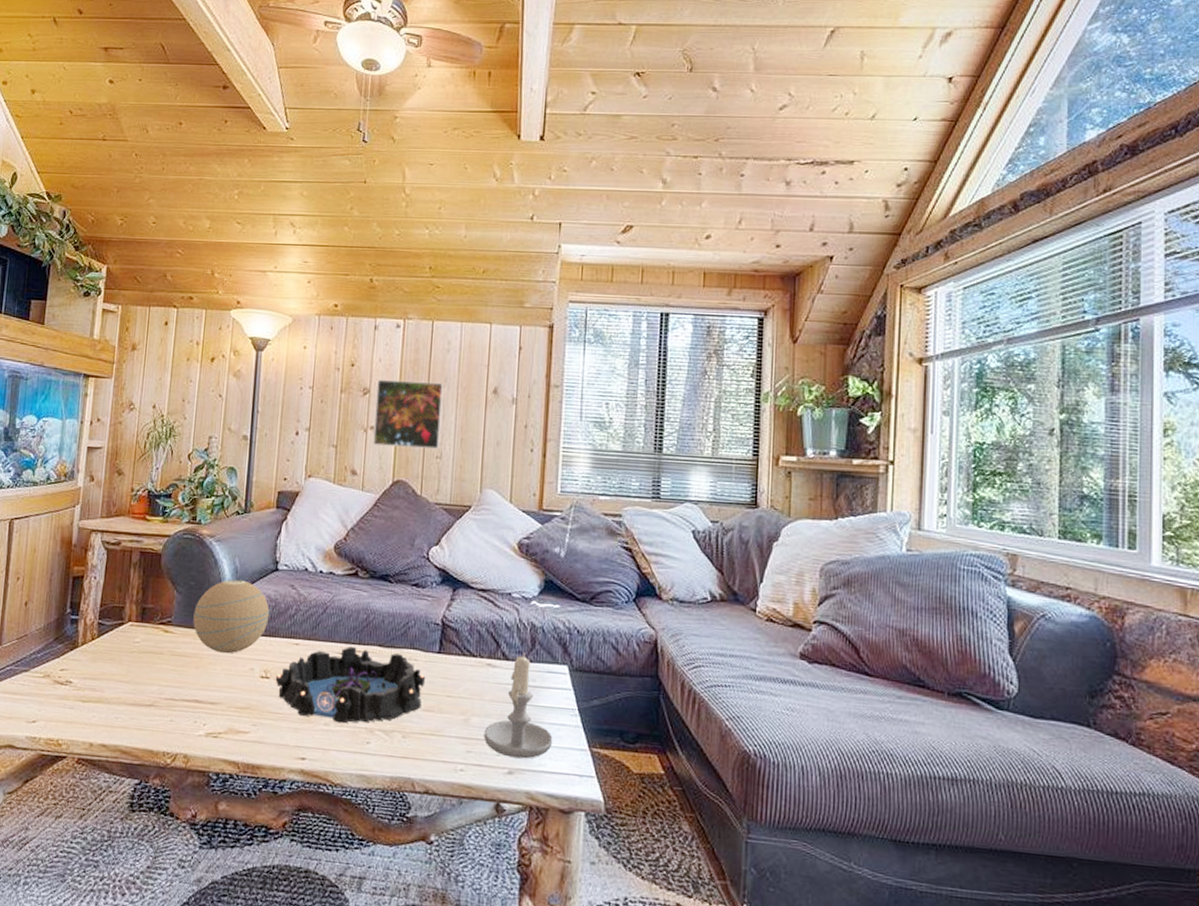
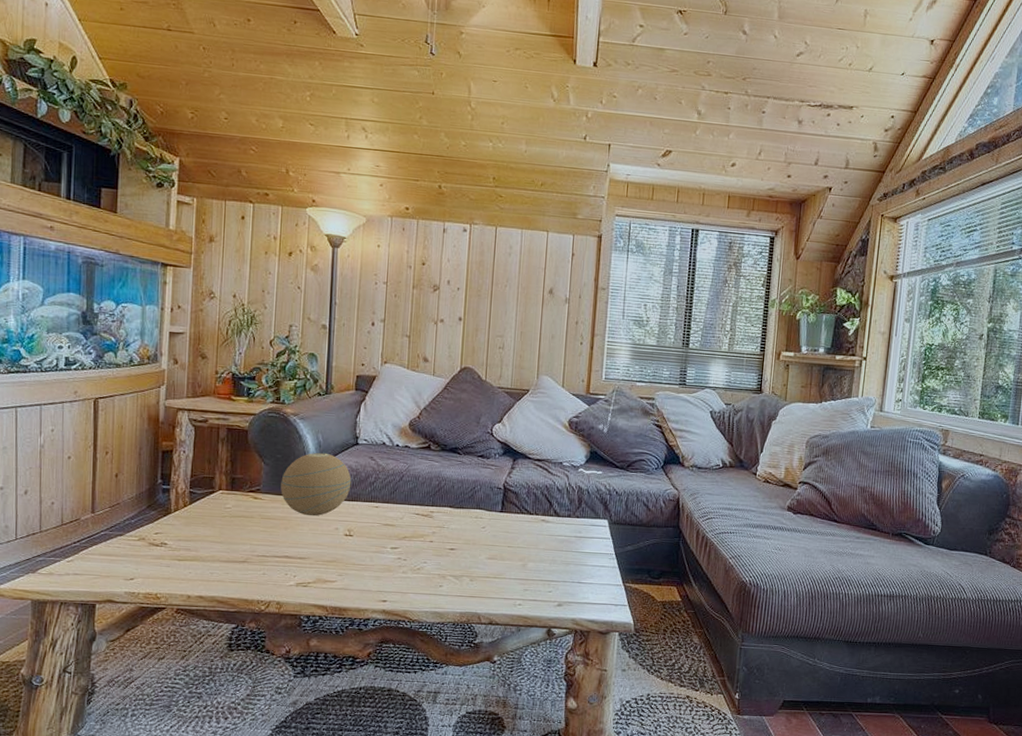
decorative bowl: present [275,645,426,724] -> none [358,507,490,571]
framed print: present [373,379,444,450] -> none [443,277,506,342]
candle: present [483,652,553,759] -> none [538,510,594,594]

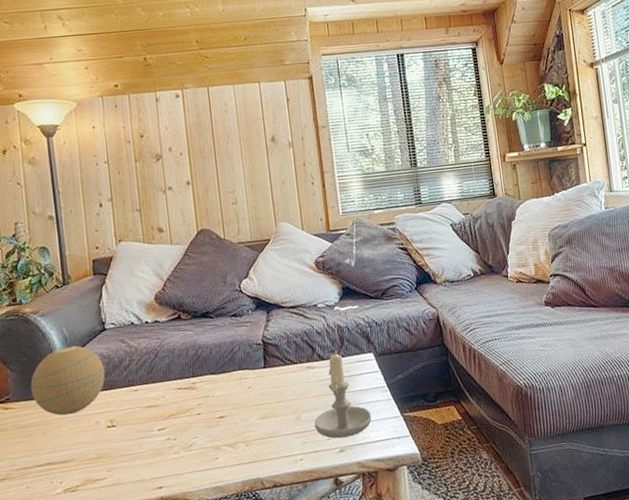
candle: none [538,510,594,594] -> present [314,350,372,439]

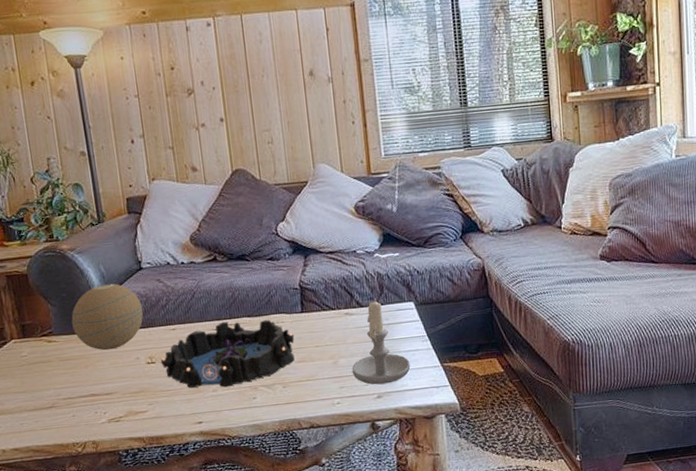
decorative bowl: none [121,376,258,451] -> present [160,320,295,388]

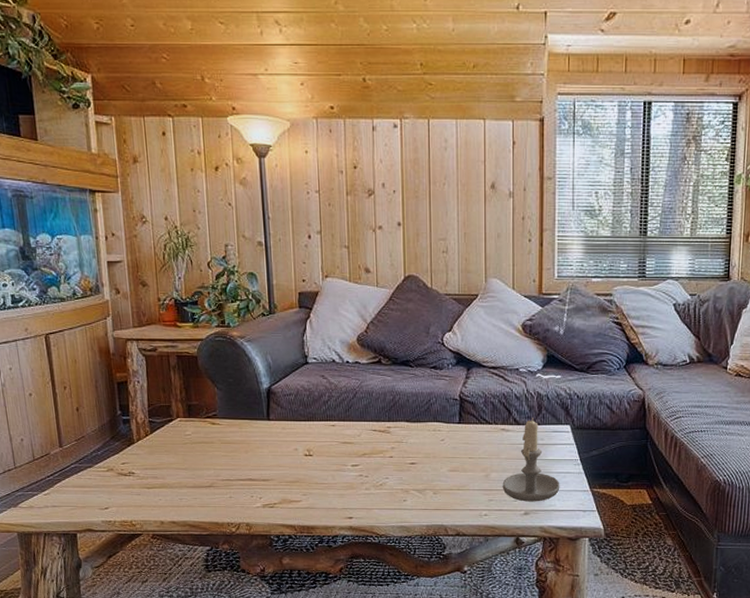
decorative orb: present [71,283,144,351] -> none [236,374,306,438]
decorative bowl: present [160,320,295,388] -> none [318,423,450,487]

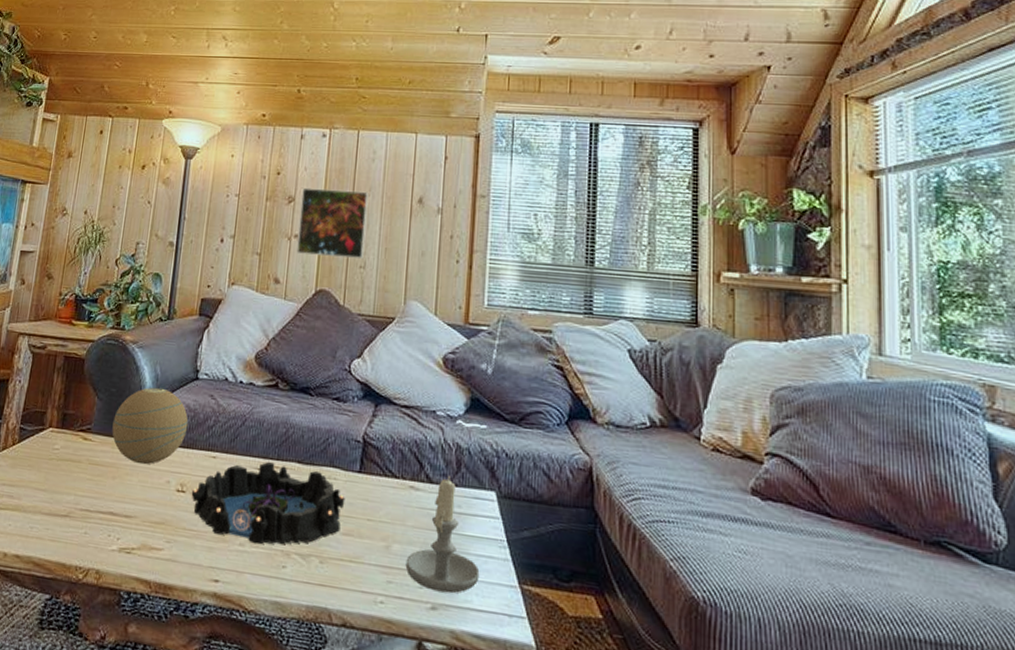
decorative orb: none [236,374,306,438] -> present [112,387,189,465]
decorative bowl: none [318,423,450,487] -> present [191,461,346,545]
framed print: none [381,180,445,245] -> present [296,187,369,260]

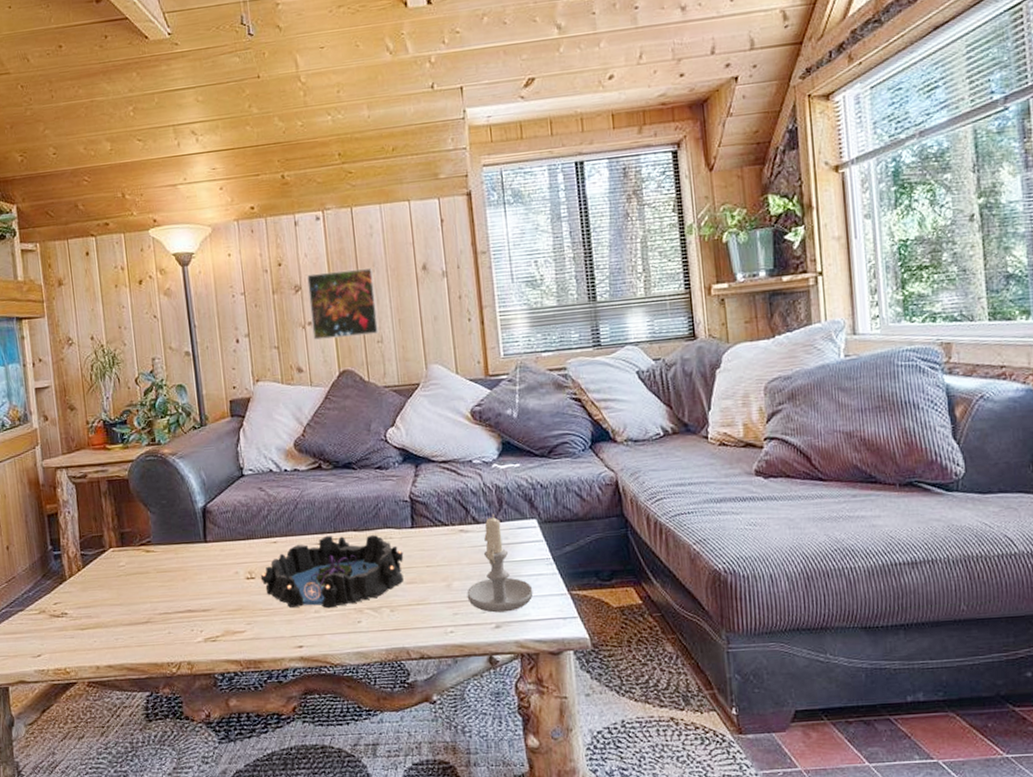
decorative orb: present [112,387,189,465] -> none [170,490,244,563]

